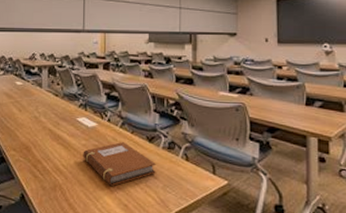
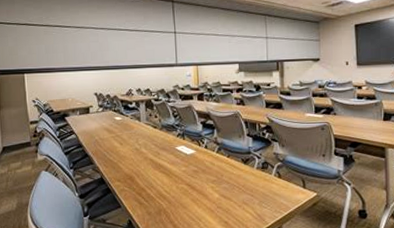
notebook: present [83,142,156,186] -> none [184,166,252,206]

